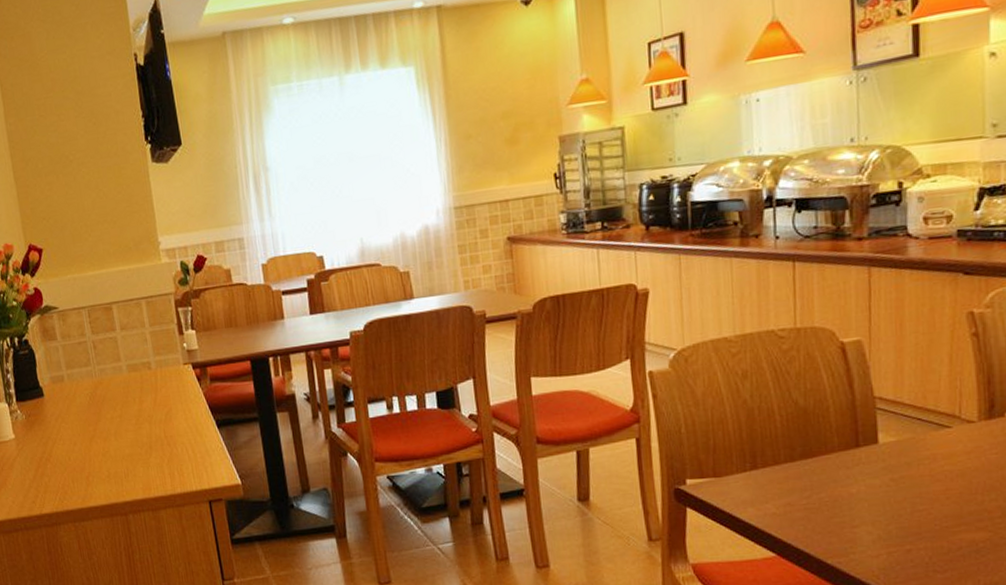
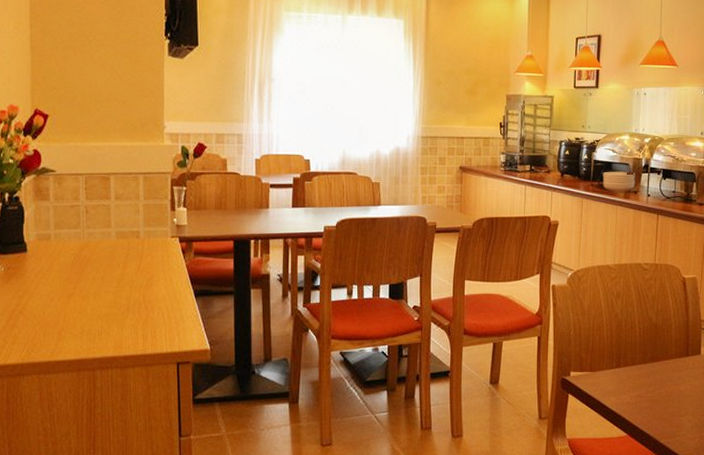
bowl: none [705,209,756,241] -> present [602,171,636,193]

